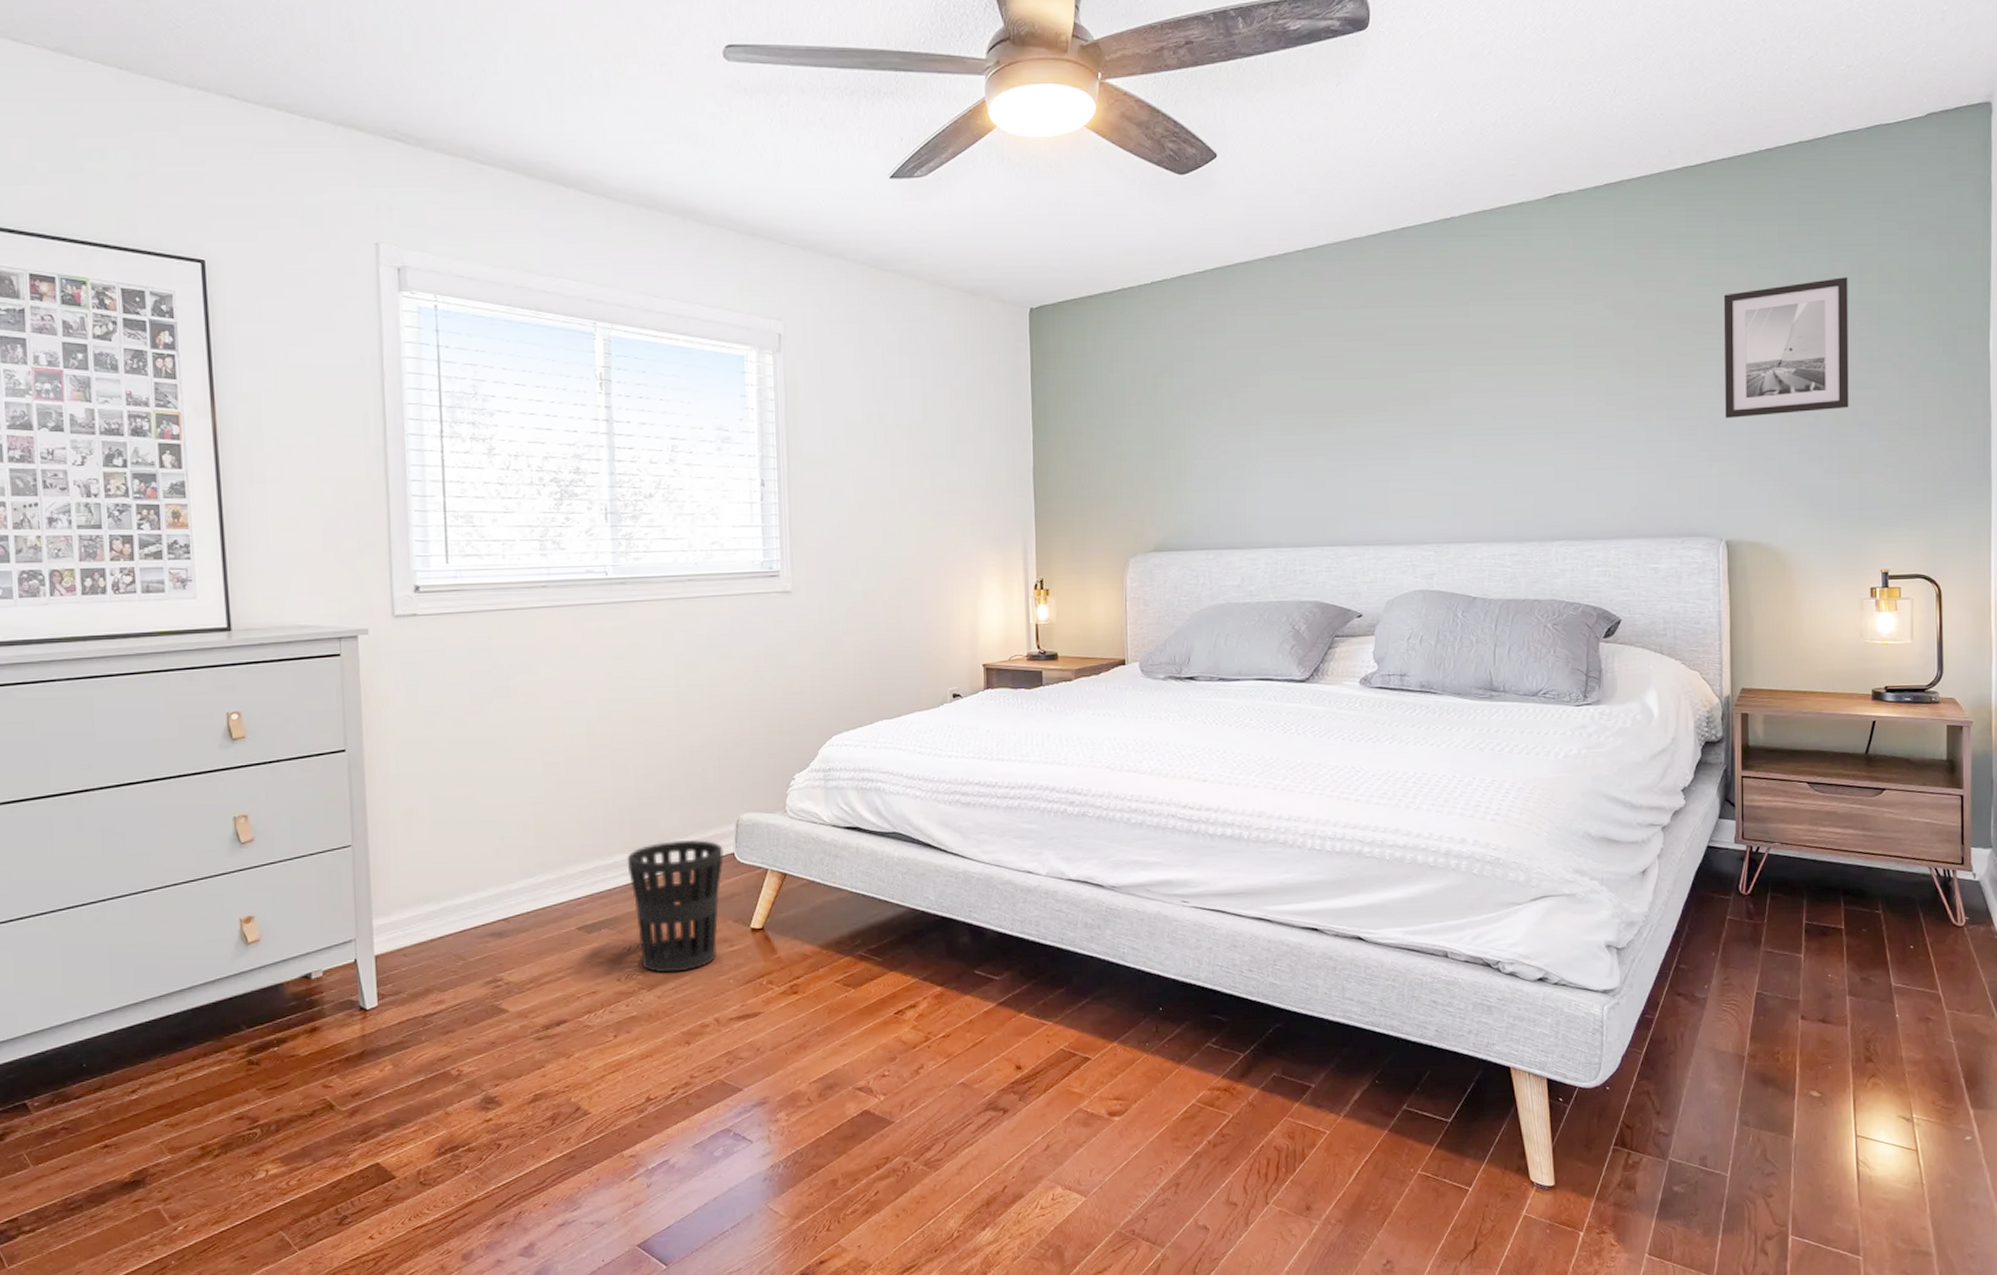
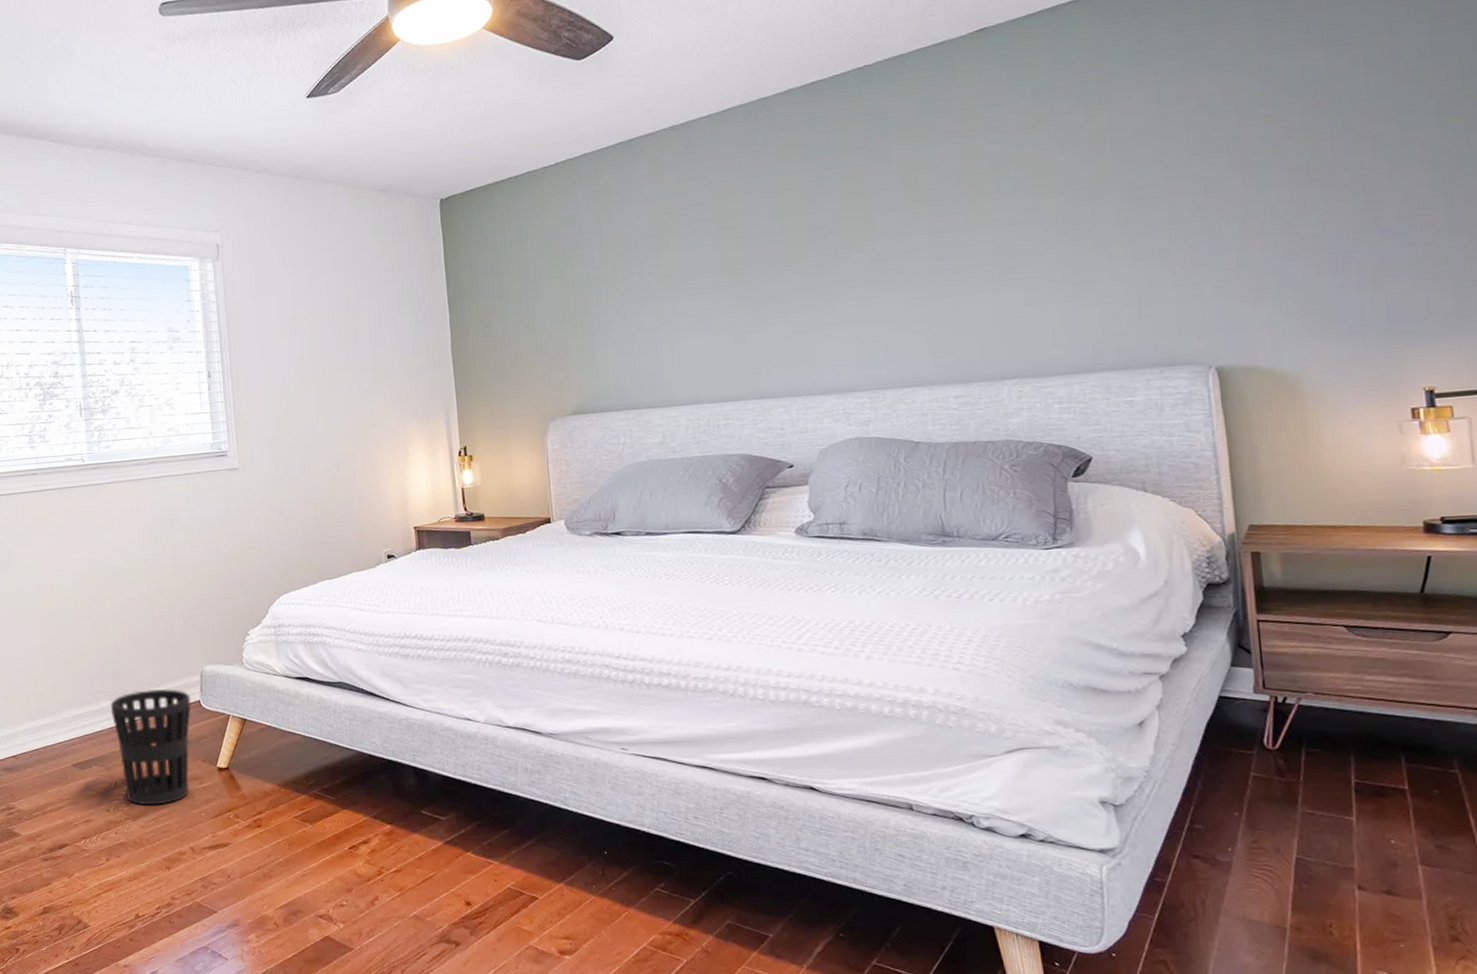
wall art: present [1723,277,1849,419] -> none [1192,72,1364,239]

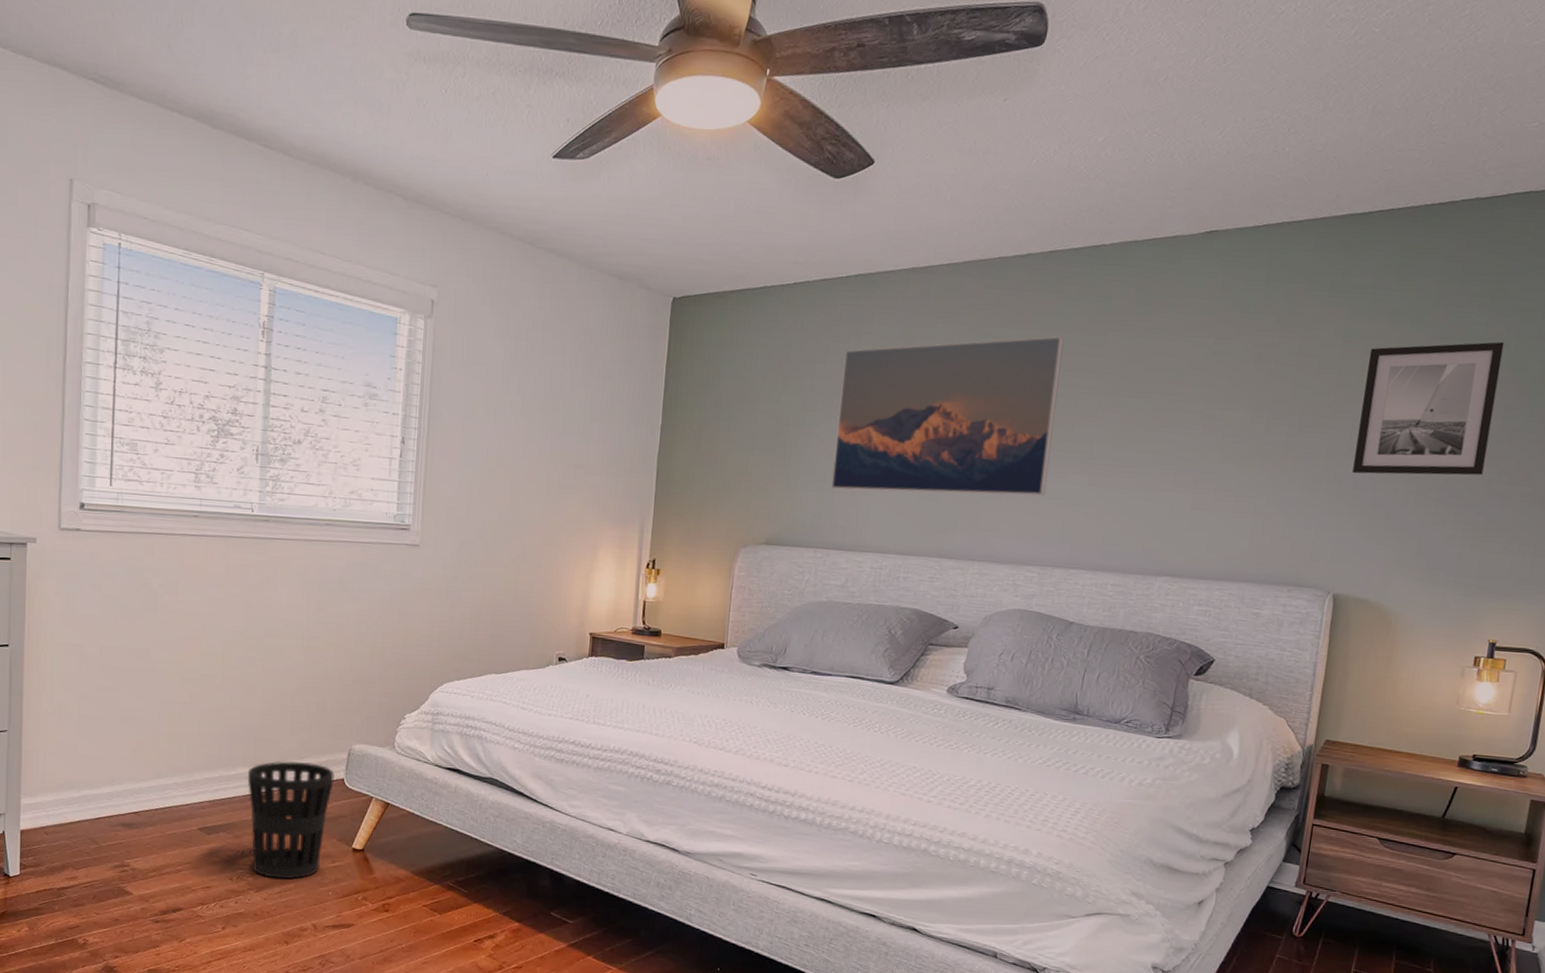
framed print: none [619,161,859,350] -> present [831,336,1064,496]
wall art: none [1192,72,1364,239] -> present [1352,342,1505,476]

